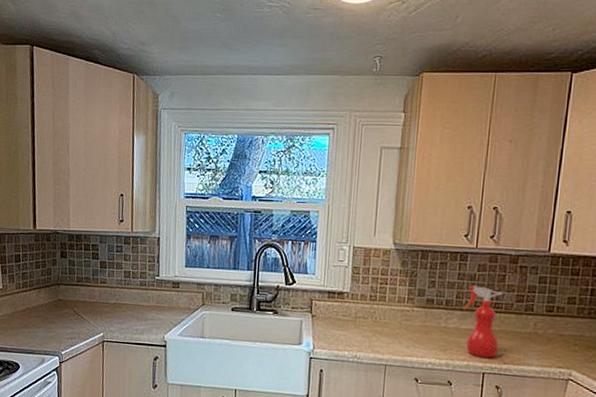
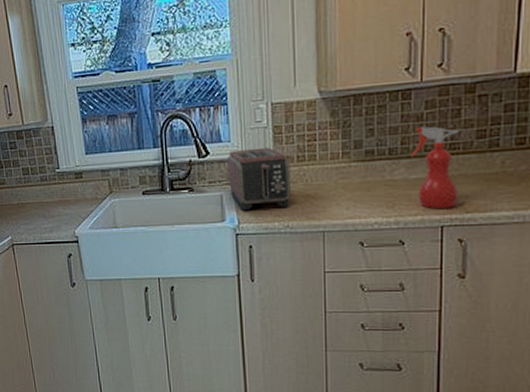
toaster: none [309,283,363,339] -> present [228,147,291,211]

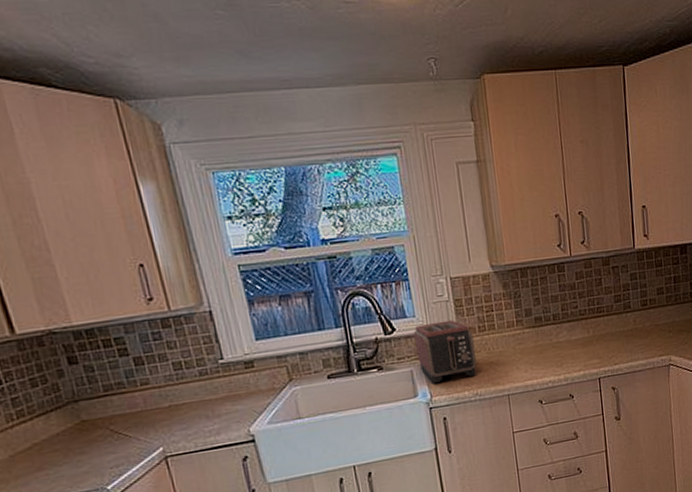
spray bottle: present [411,126,458,208] -> none [570,294,608,364]

